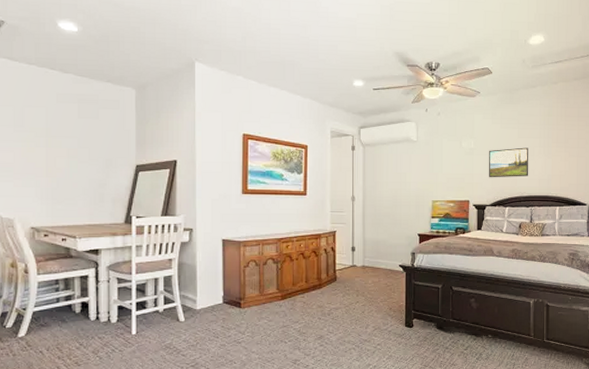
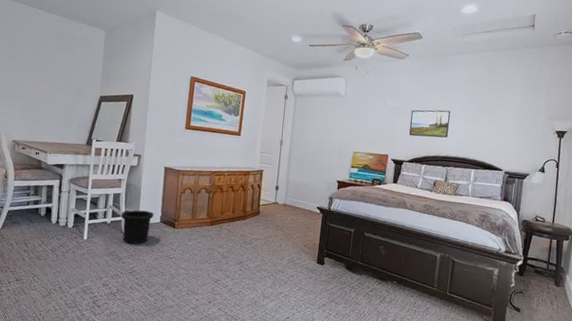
trash can: none [175,292,215,333] -> present [120,210,154,245]

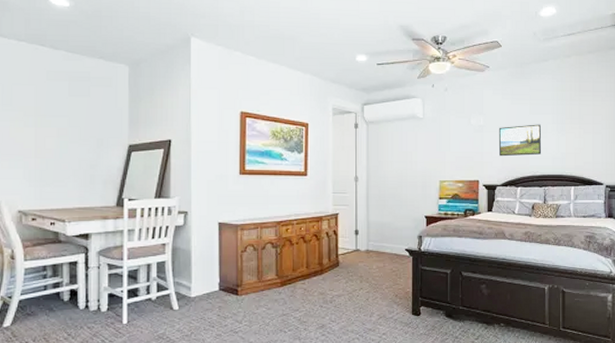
trash can: present [120,210,154,245] -> none [168,278,210,322]

